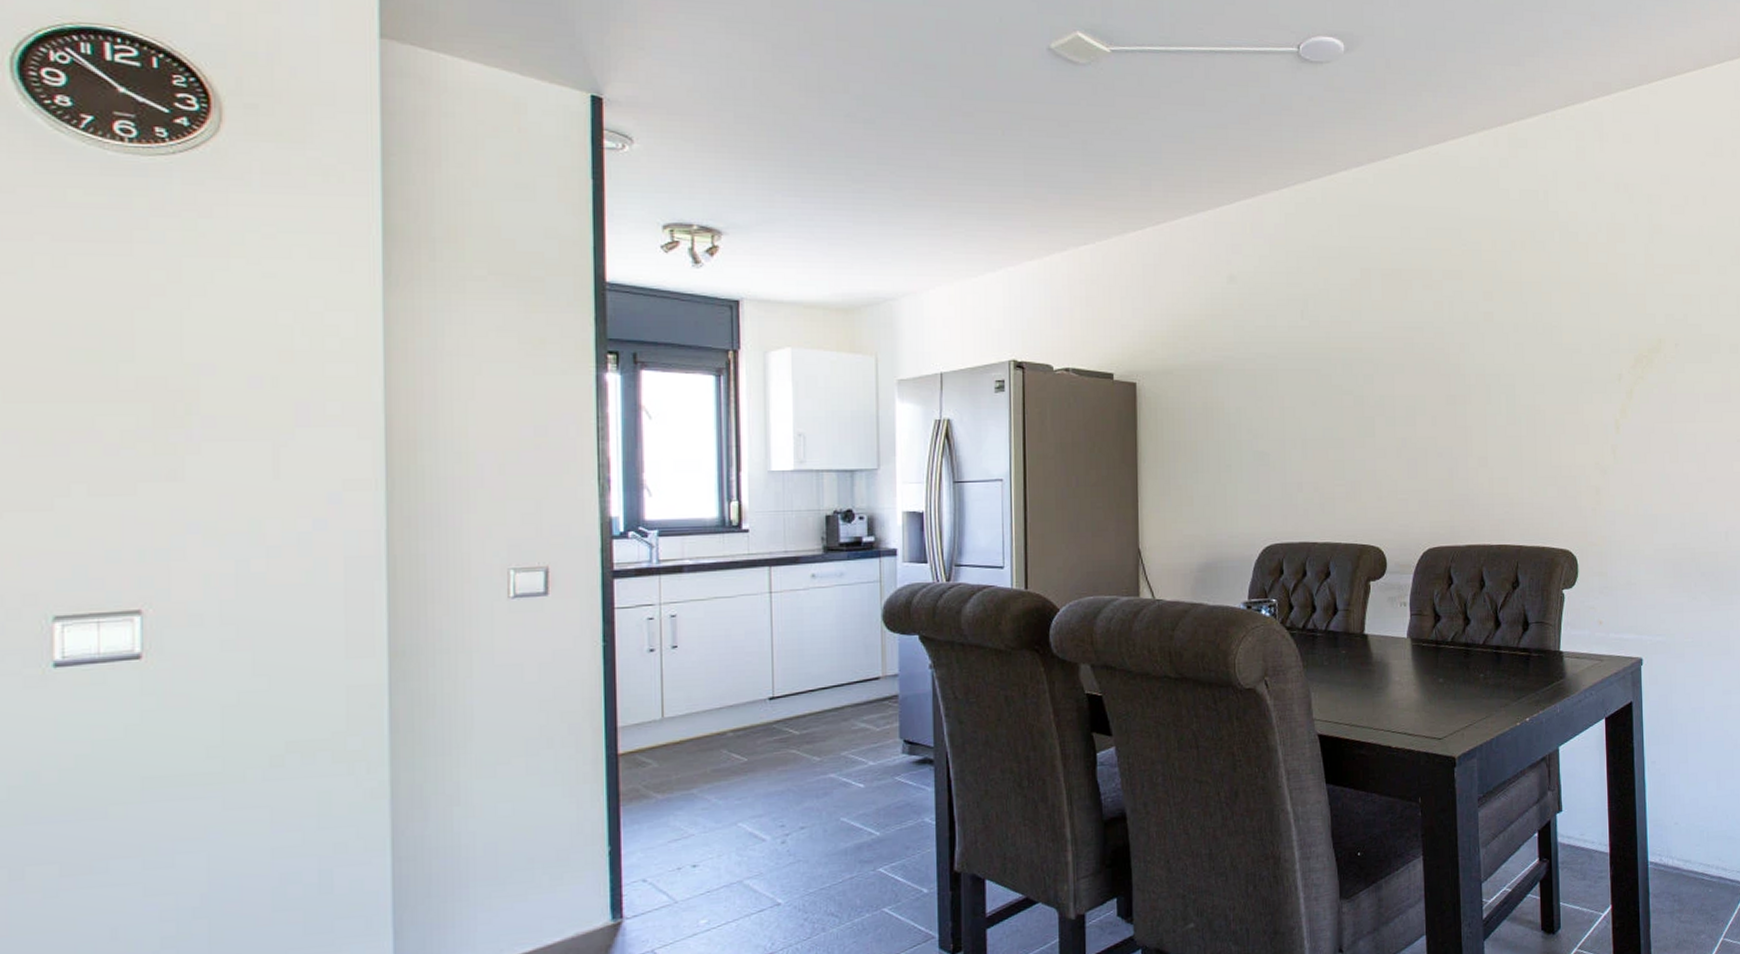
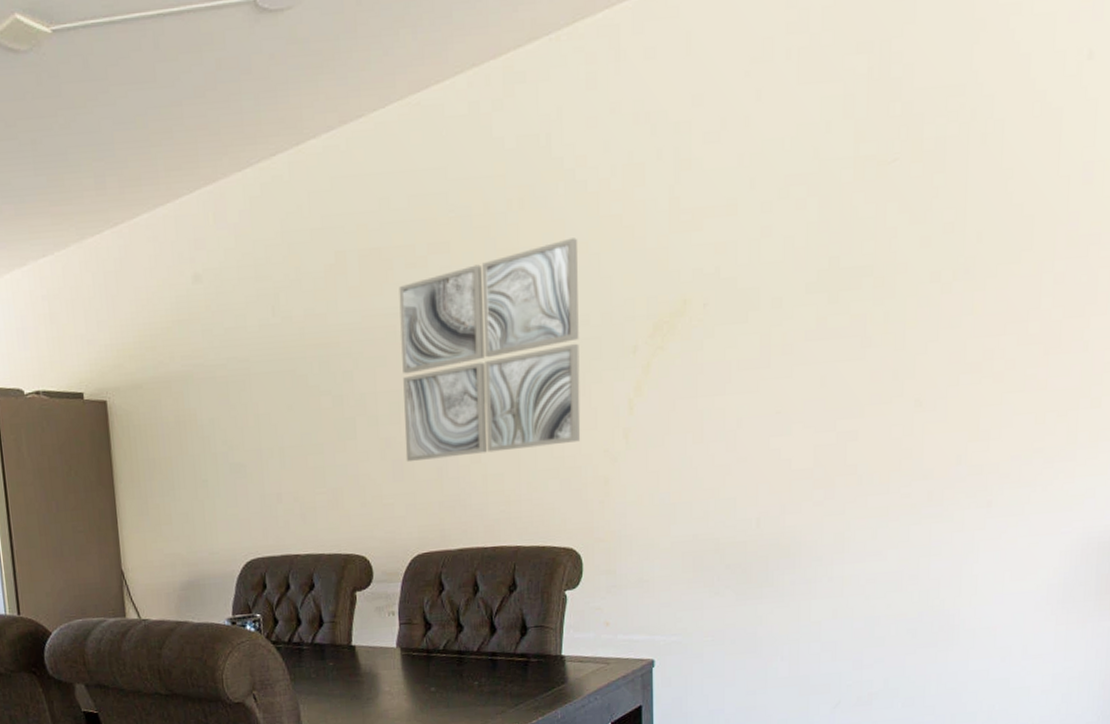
wall art: none [1417,278,1575,462] -> present [399,238,581,462]

